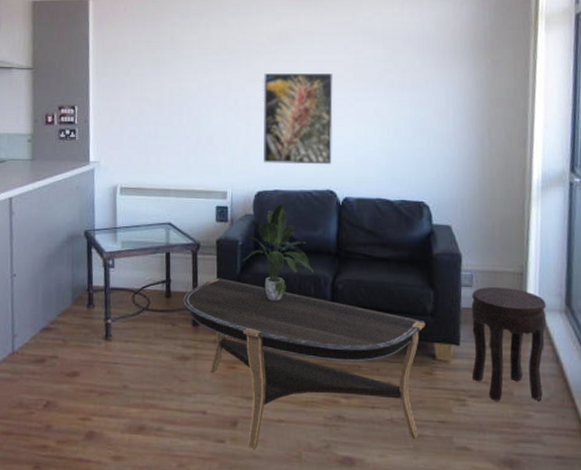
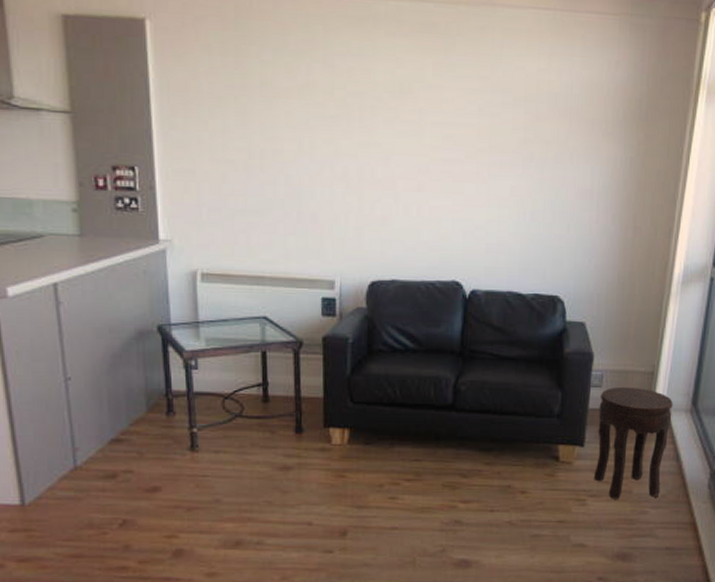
coffee table: present [183,278,426,448] -> none [284,380,551,557]
potted plant: present [241,203,313,301] -> none [351,295,433,405]
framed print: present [263,73,333,165] -> none [379,136,464,251]

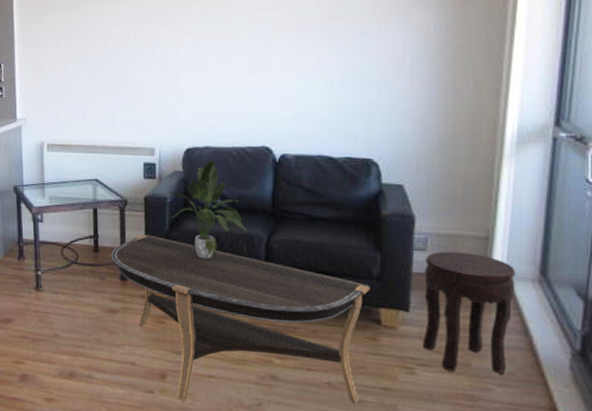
coffee table: none [284,380,551,557] -> present [111,234,370,404]
potted plant: none [351,295,433,405] -> present [169,160,246,259]

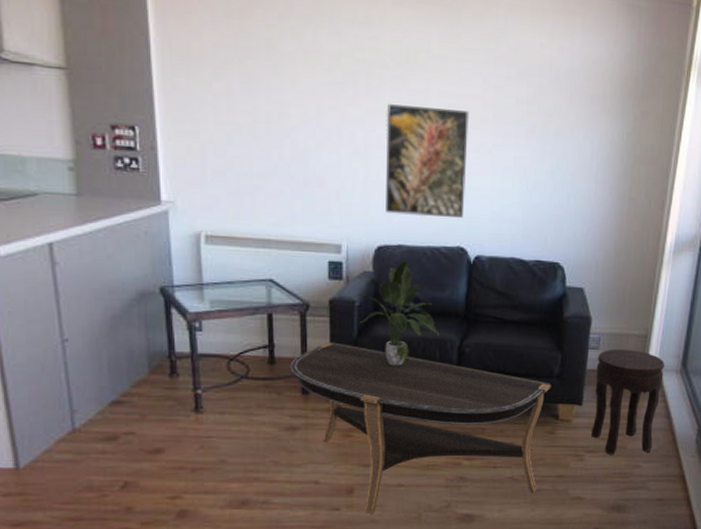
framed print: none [193,22,270,120] -> present [385,104,469,218]

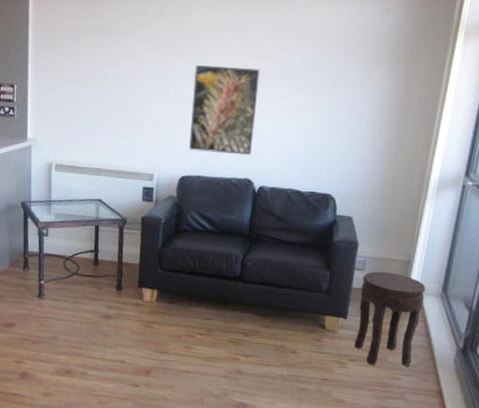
coffee table: present [290,342,551,514] -> none [109,250,320,393]
potted plant: present [358,260,439,366] -> none [163,188,226,274]

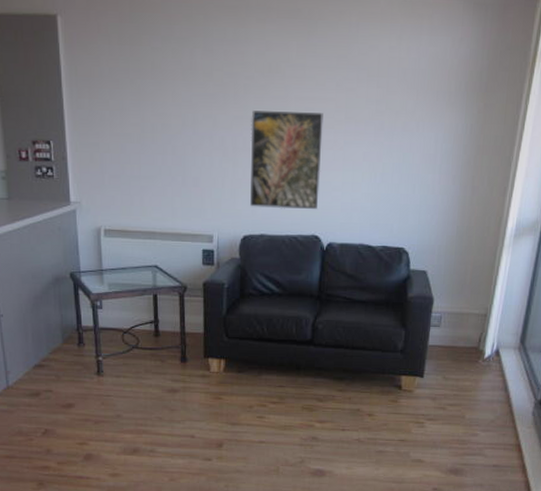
side table: present [354,271,426,367] -> none [432,326,503,423]

